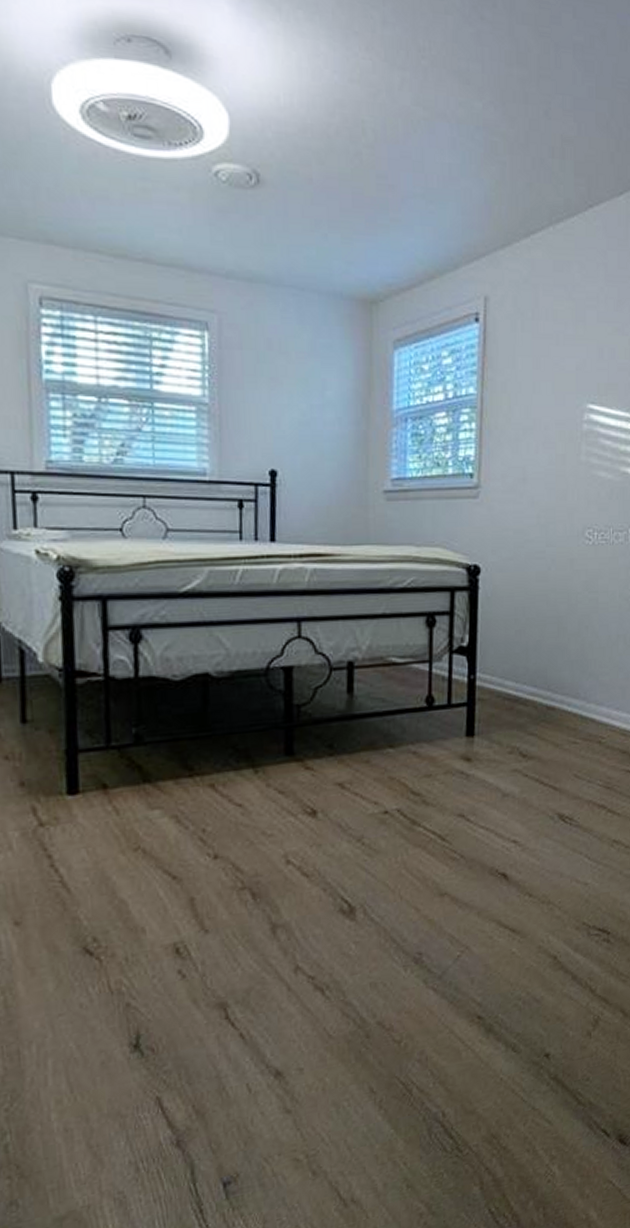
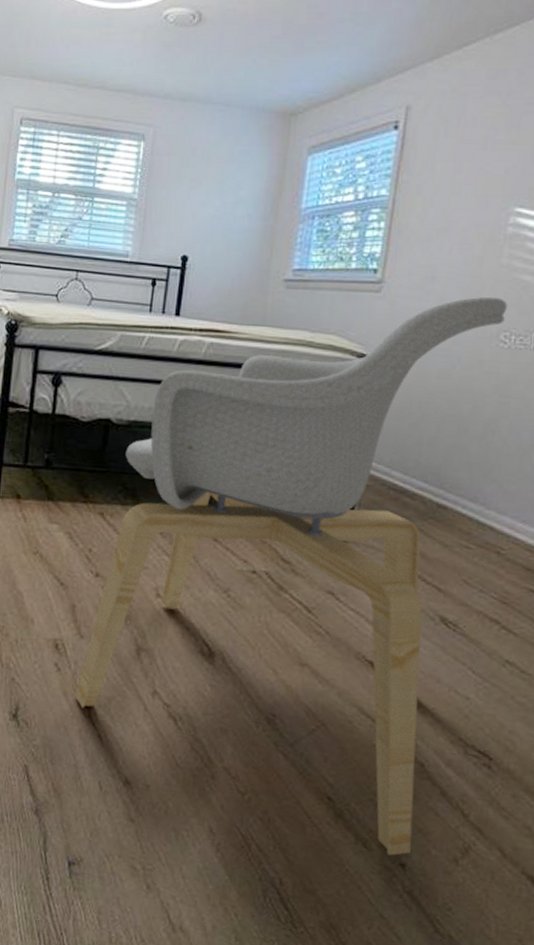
armchair: none [207,495,589,1051] -> present [75,296,508,856]

